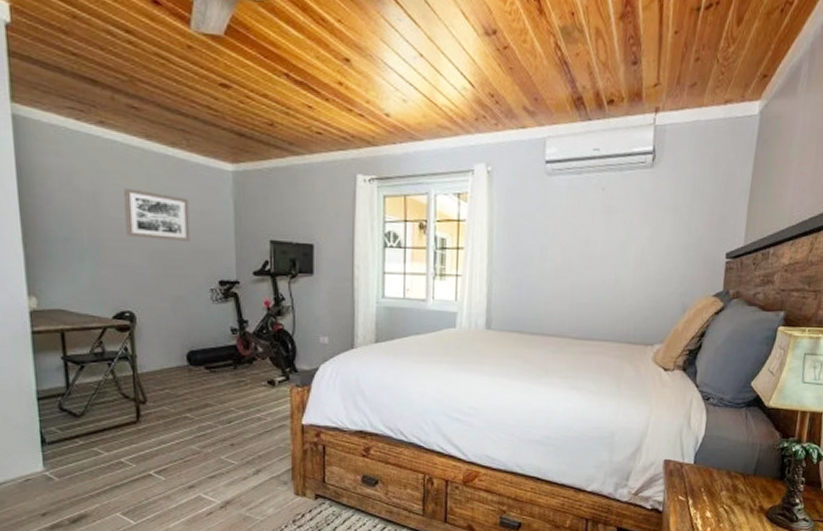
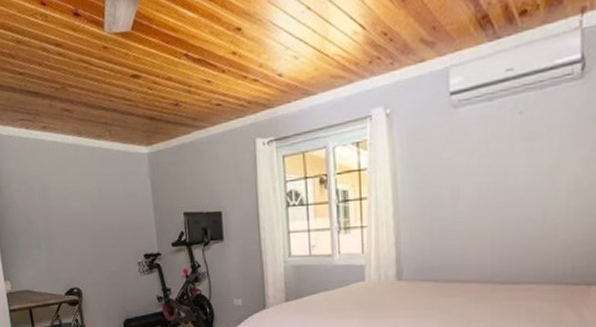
wall art: present [124,187,190,243] -> none [65,180,119,224]

